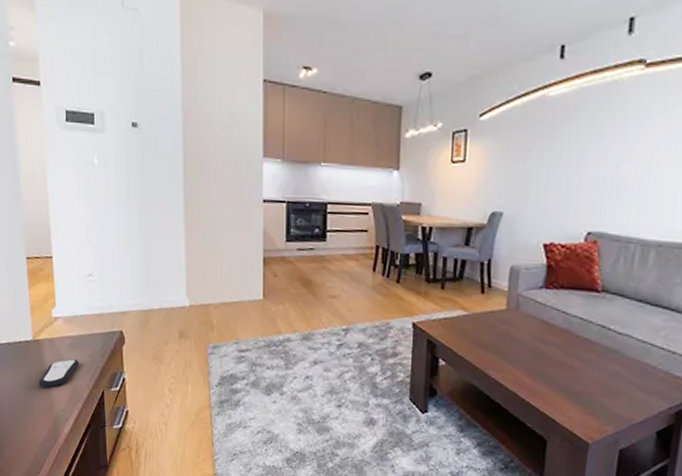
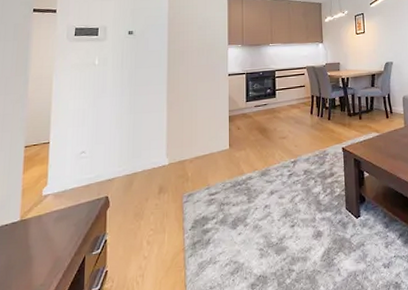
remote control: present [38,359,80,389] -> none [20,231,65,266]

